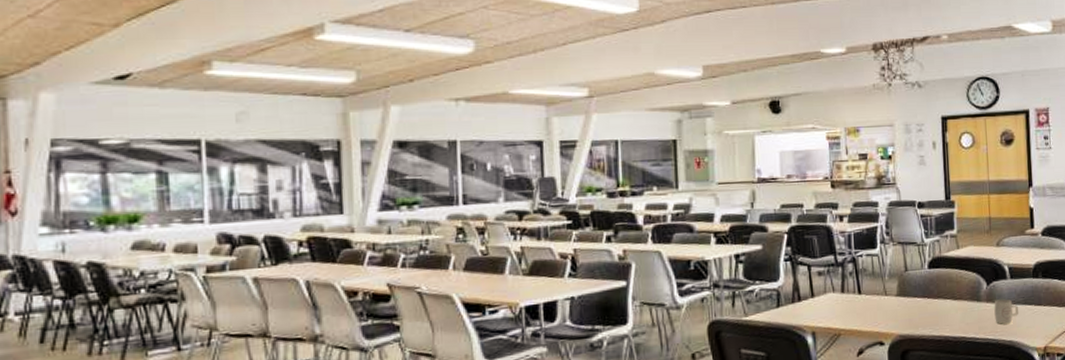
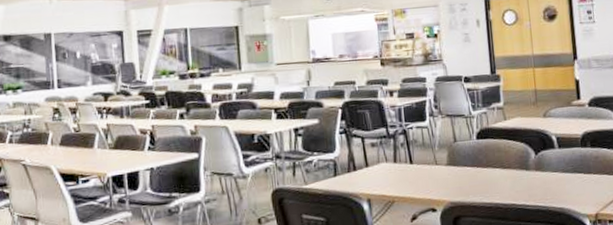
mug: present [994,299,1018,324] -> none [543,167,568,192]

